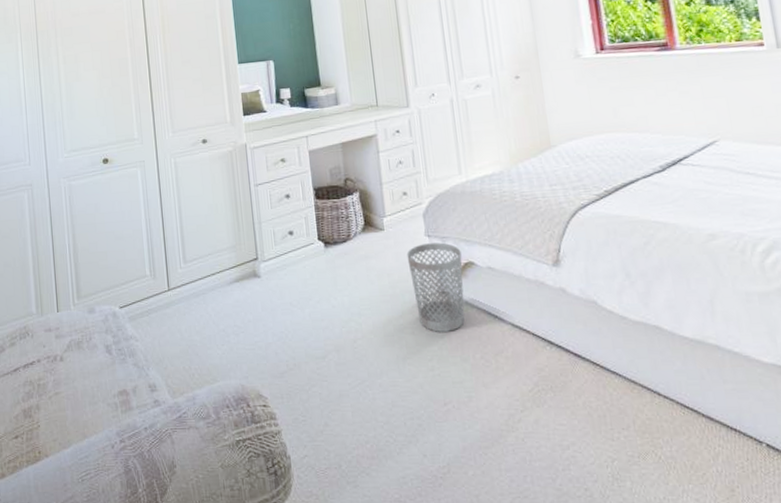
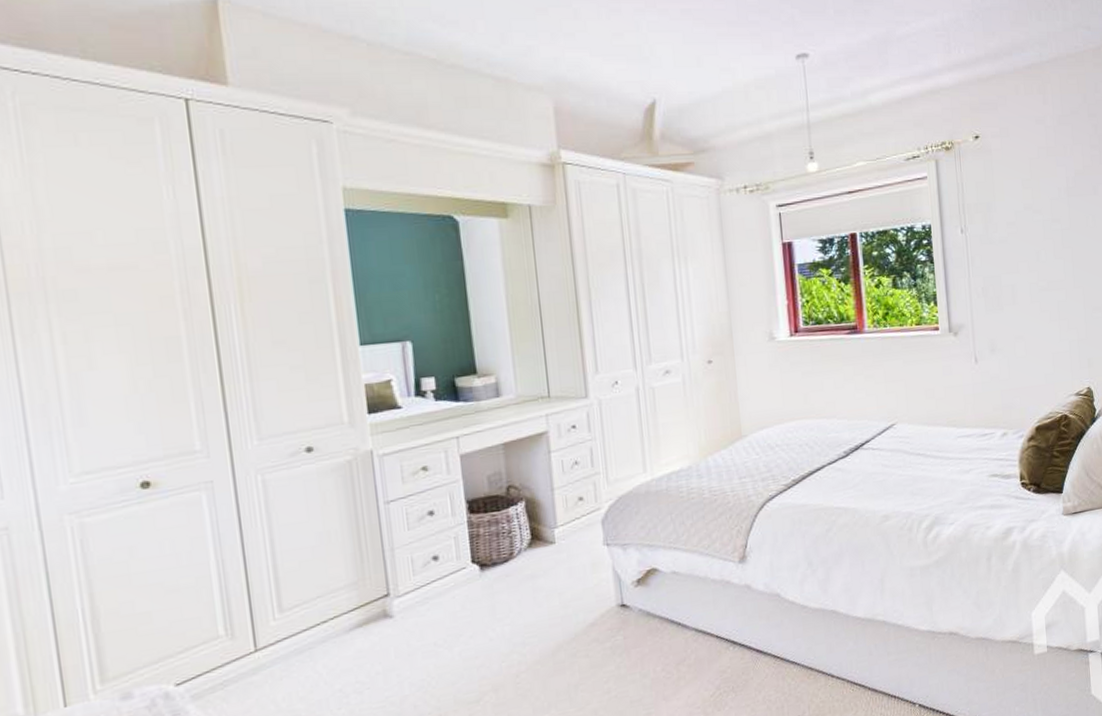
wastebasket: present [406,242,465,332] -> none [581,550,646,651]

